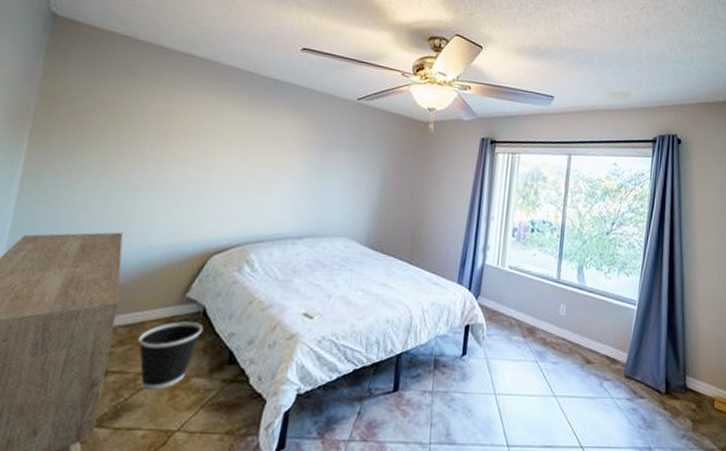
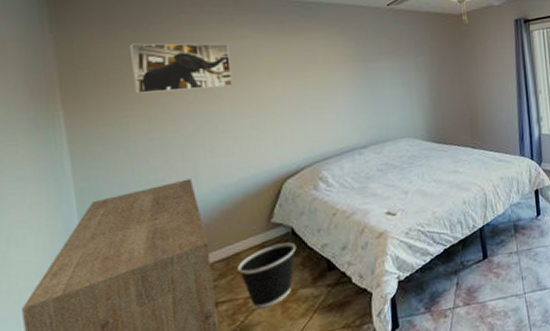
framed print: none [99,89,197,148] -> present [130,43,233,94]

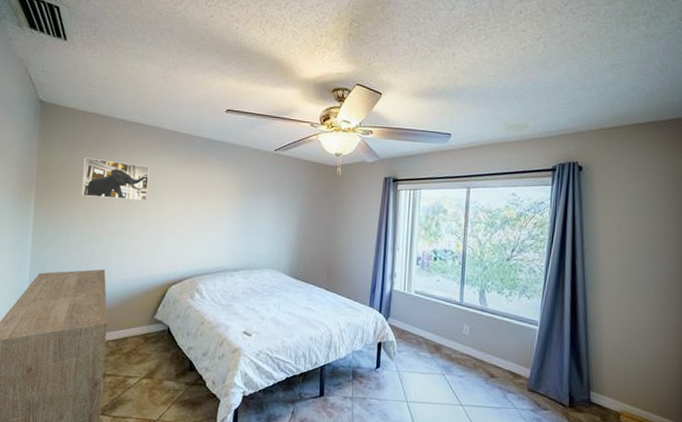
wastebasket: present [238,242,297,310] -> none [124,337,169,389]

